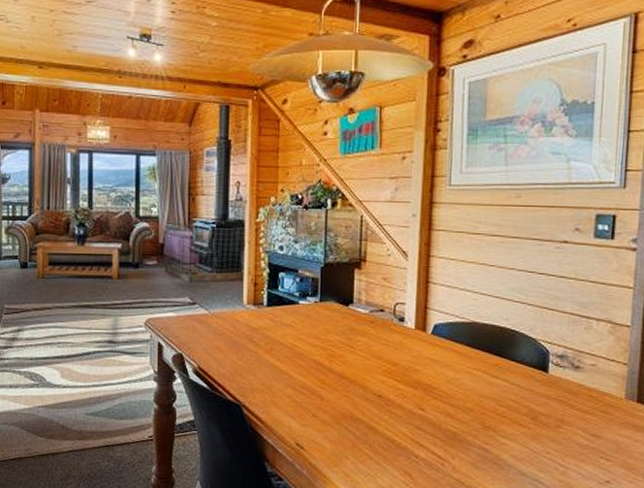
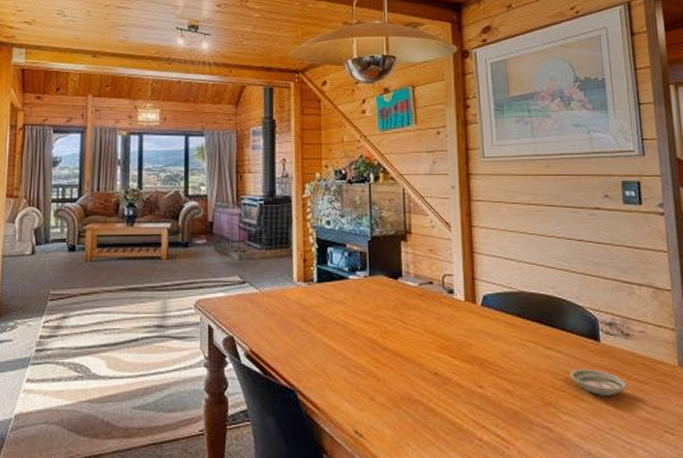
saucer: none [513,397,569,423] -> present [570,368,627,396]

